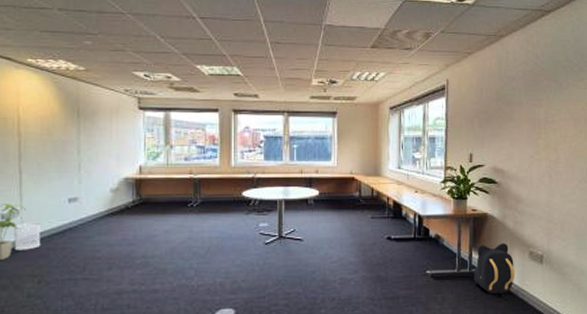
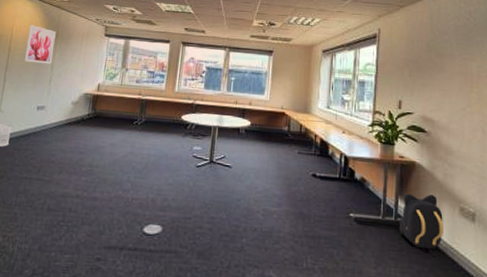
wall art: none [40,102,77,148] -> present [24,25,56,64]

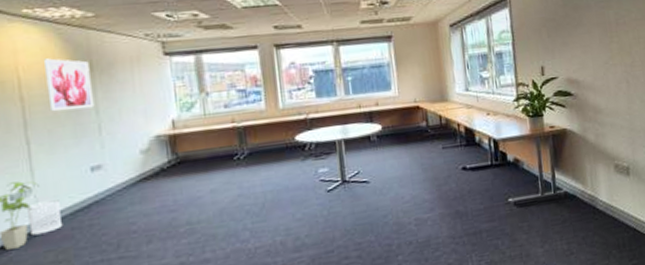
backpack: present [400,193,443,250] -> none [559,158,602,216]

